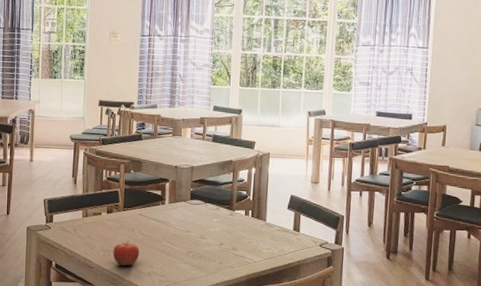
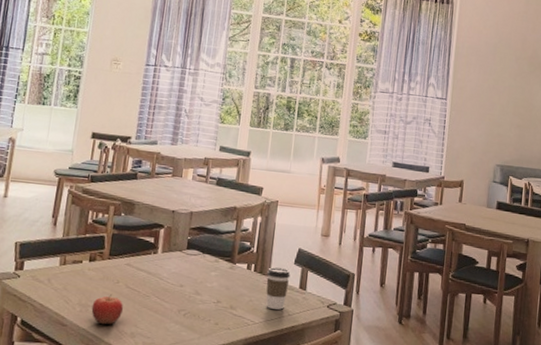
coffee cup: none [263,212,285,249] -> present [266,267,291,310]

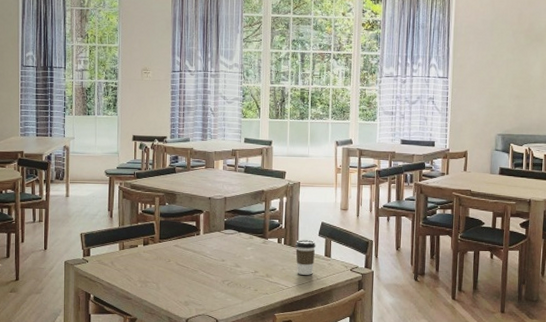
fruit: present [91,293,124,325] -> none [150,270,177,297]

